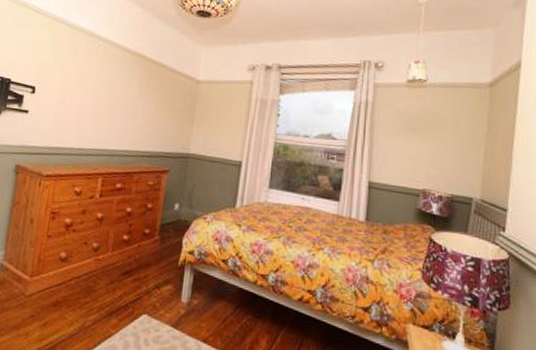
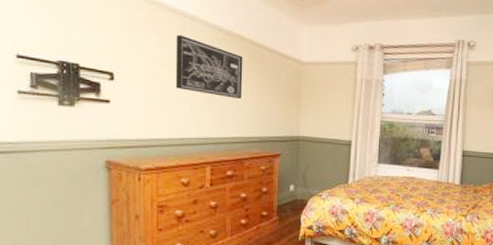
wall art: none [82,54,145,114] -> present [175,34,243,99]

